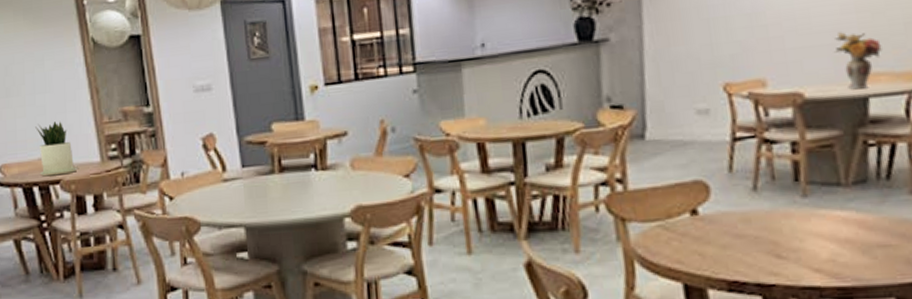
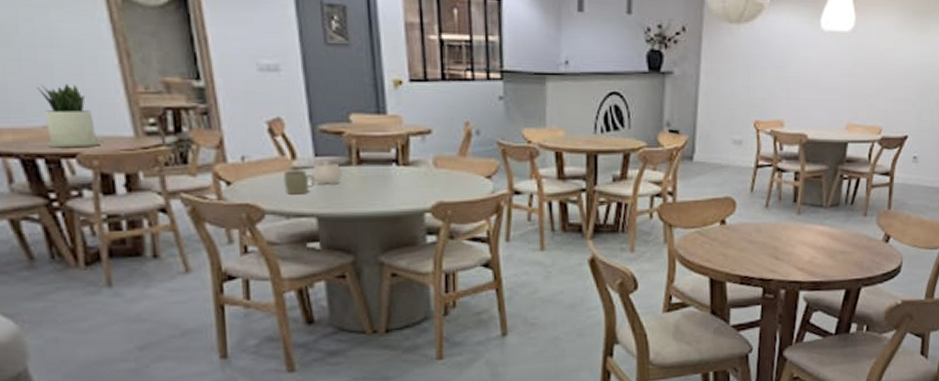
mug: none [215,181,243,206] -> present [283,170,315,195]
sugar bowl: none [240,170,266,195] -> present [312,161,342,185]
flower arrangement: present [835,32,882,90] -> none [831,90,861,136]

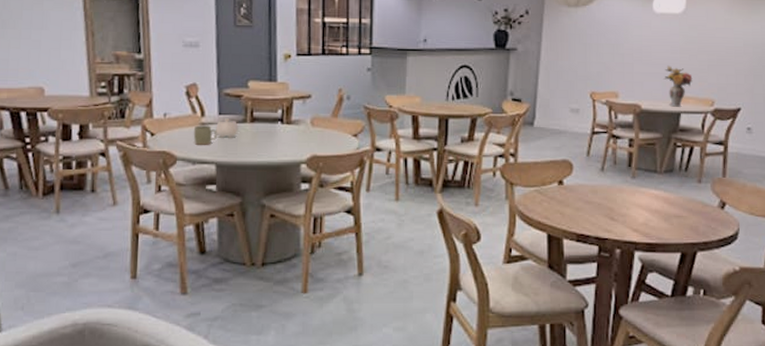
planter: present [37,84,102,148] -> none [28,56,67,104]
flower arrangement: none [831,90,861,136] -> present [664,66,693,107]

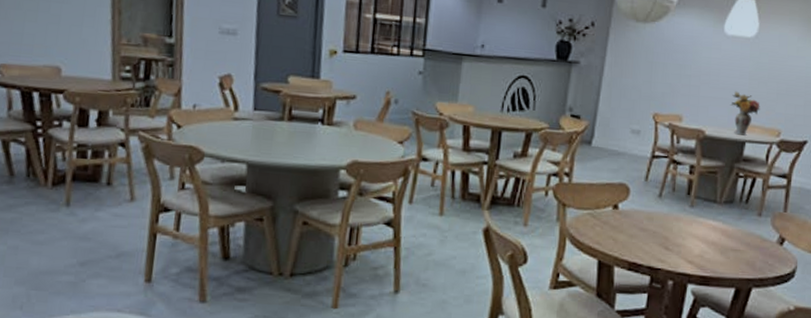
mug: present [193,125,217,145] -> none [224,120,251,142]
sugar bowl: present [216,118,238,138] -> none [249,114,275,136]

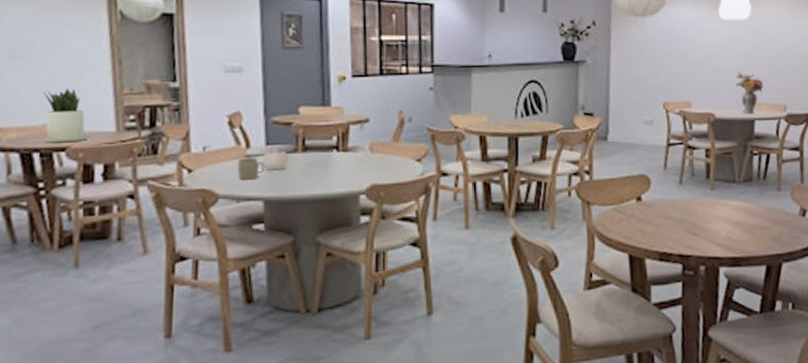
planter: none [42,32,86,86] -> present [42,88,89,143]
mug: none [224,120,251,142] -> present [237,157,264,180]
sugar bowl: none [249,114,275,136] -> present [263,148,289,171]

